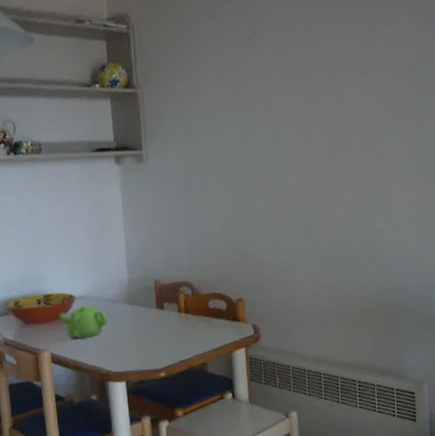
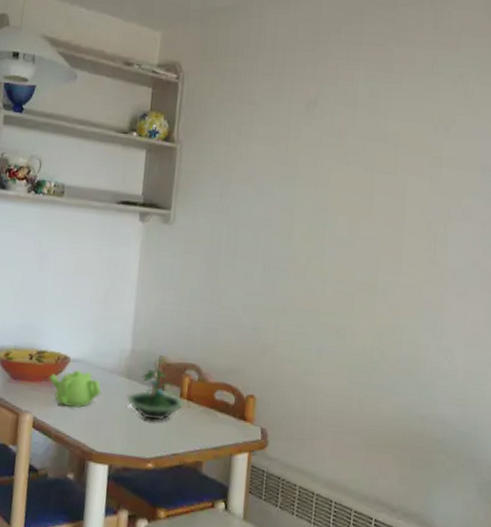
terrarium: none [132,282,184,336] -> present [126,358,185,421]

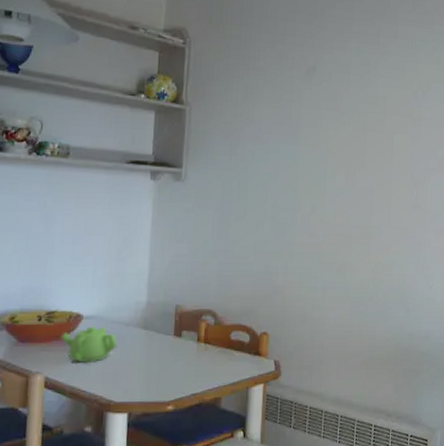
terrarium: present [126,358,185,421] -> none [144,307,202,366]

